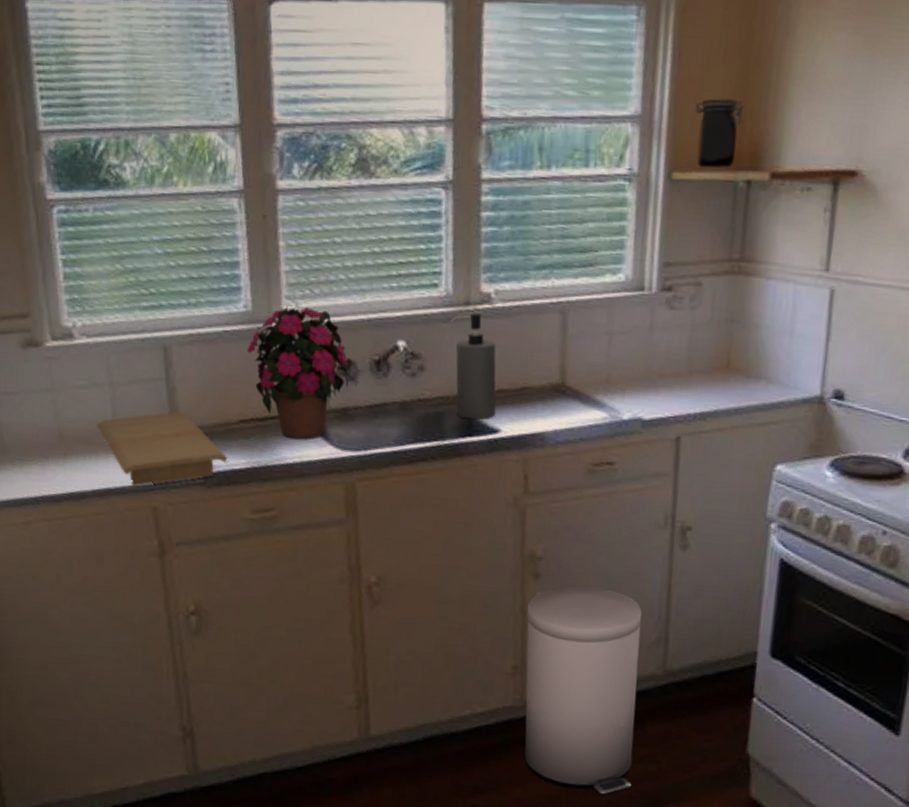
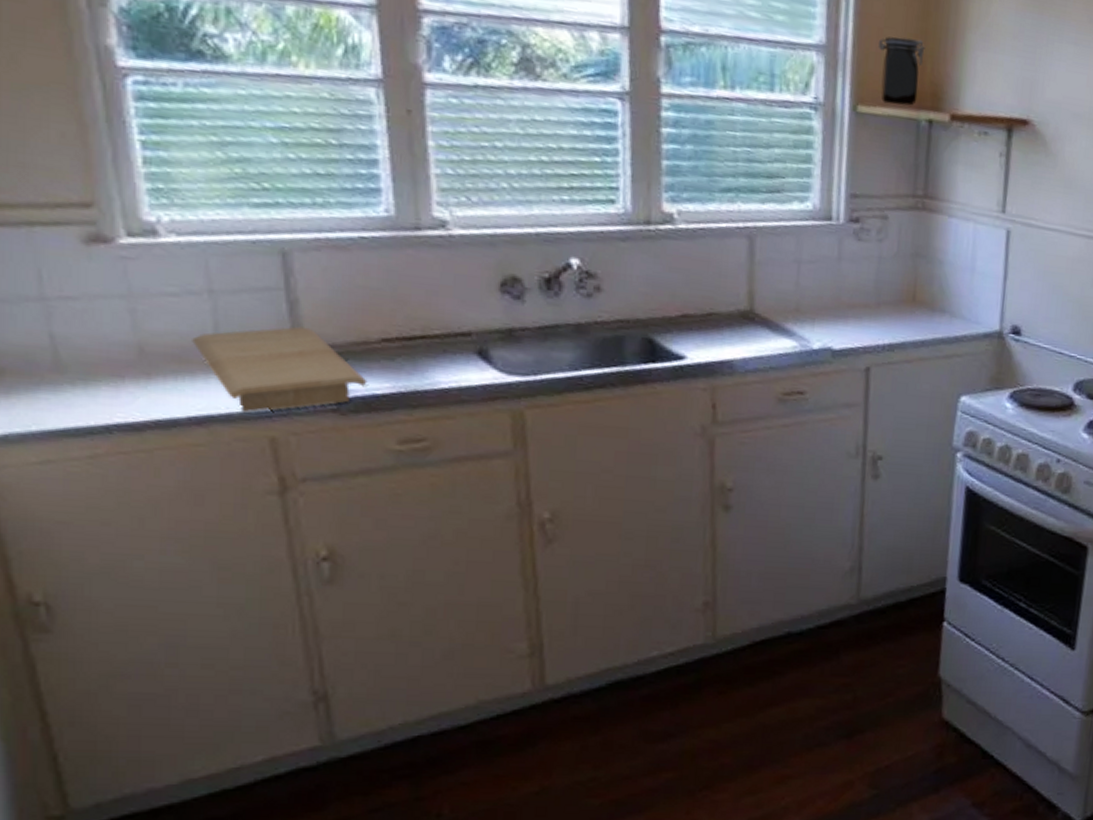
potted flower: present [247,304,353,440] -> none [390,211,519,363]
soap dispenser: present [448,313,497,420] -> none [627,233,681,345]
pedal bin: present [524,585,642,796] -> none [717,517,836,730]

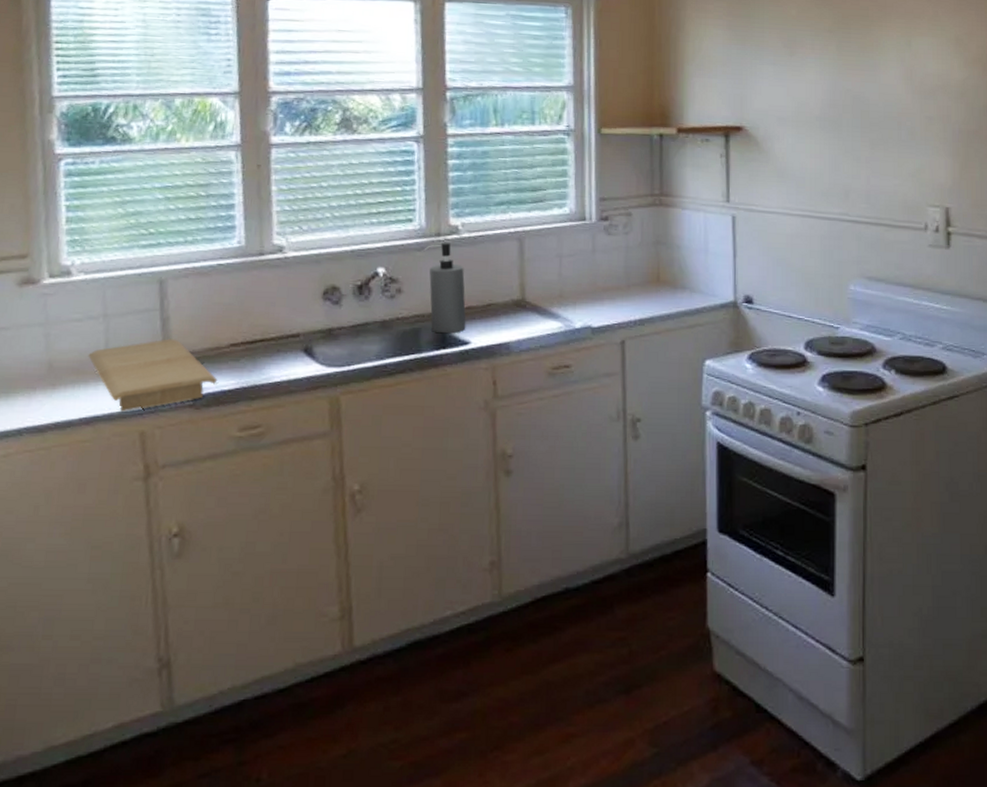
soap dispenser: none [627,233,681,345] -> present [422,243,466,334]
jar: present [879,36,925,106] -> none [615,74,652,125]

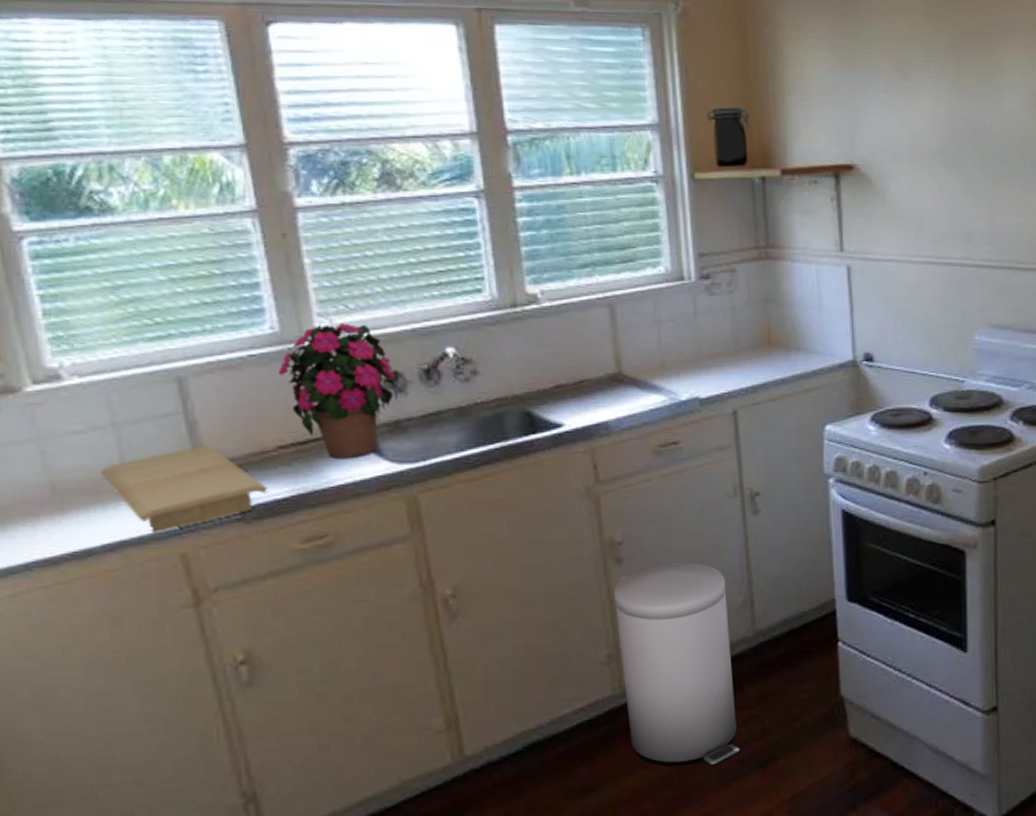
potted flower: none [240,239,337,360] -> present [279,322,401,460]
soap dispenser: present [422,243,466,334] -> none [497,314,557,417]
pedal bin: none [500,479,607,686] -> present [613,562,740,767]
jar: none [615,74,652,125] -> present [707,106,750,168]

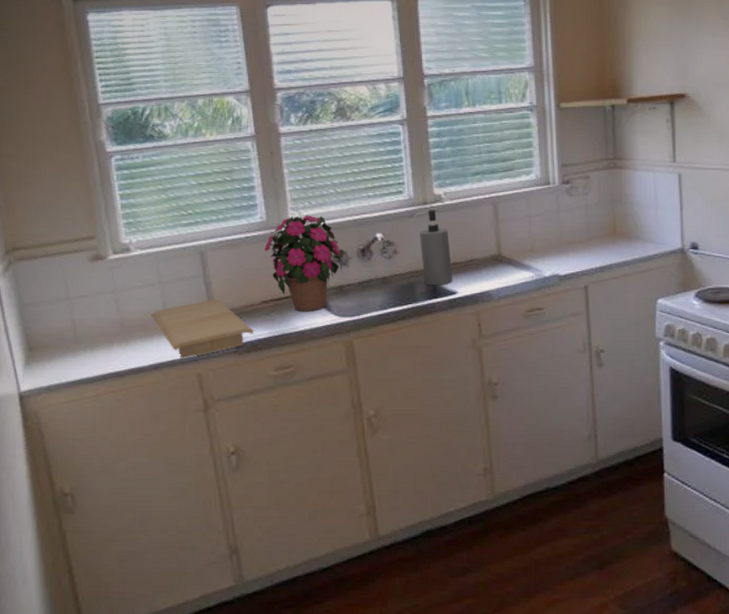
soap dispenser: none [497,314,557,417] -> present [412,210,453,286]
pedal bin: present [613,562,740,767] -> none [490,401,583,563]
jar: present [707,106,750,168] -> none [571,51,604,99]

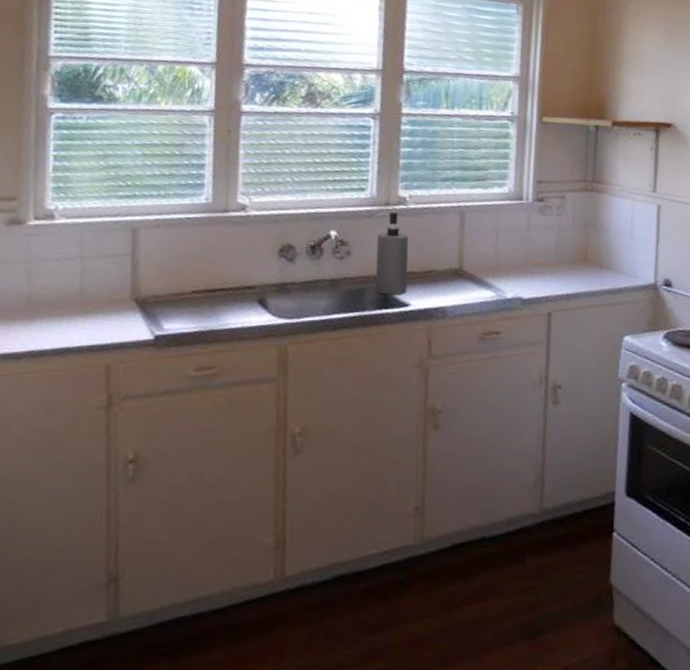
cutting board: present [150,299,254,360] -> none [64,282,179,347]
potted flower: present [264,214,345,312] -> none [205,199,292,309]

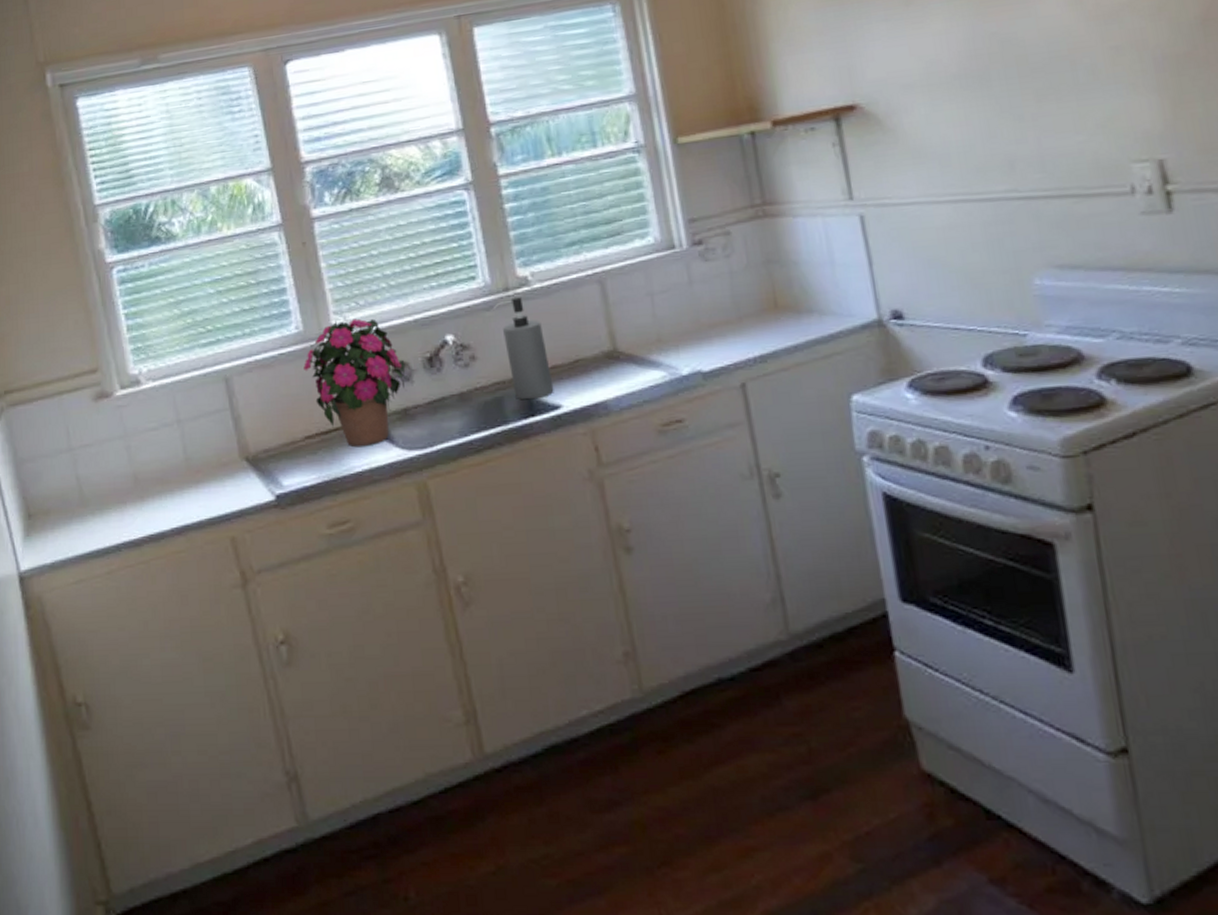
potted flower: none [205,199,292,309] -> present [304,318,408,448]

